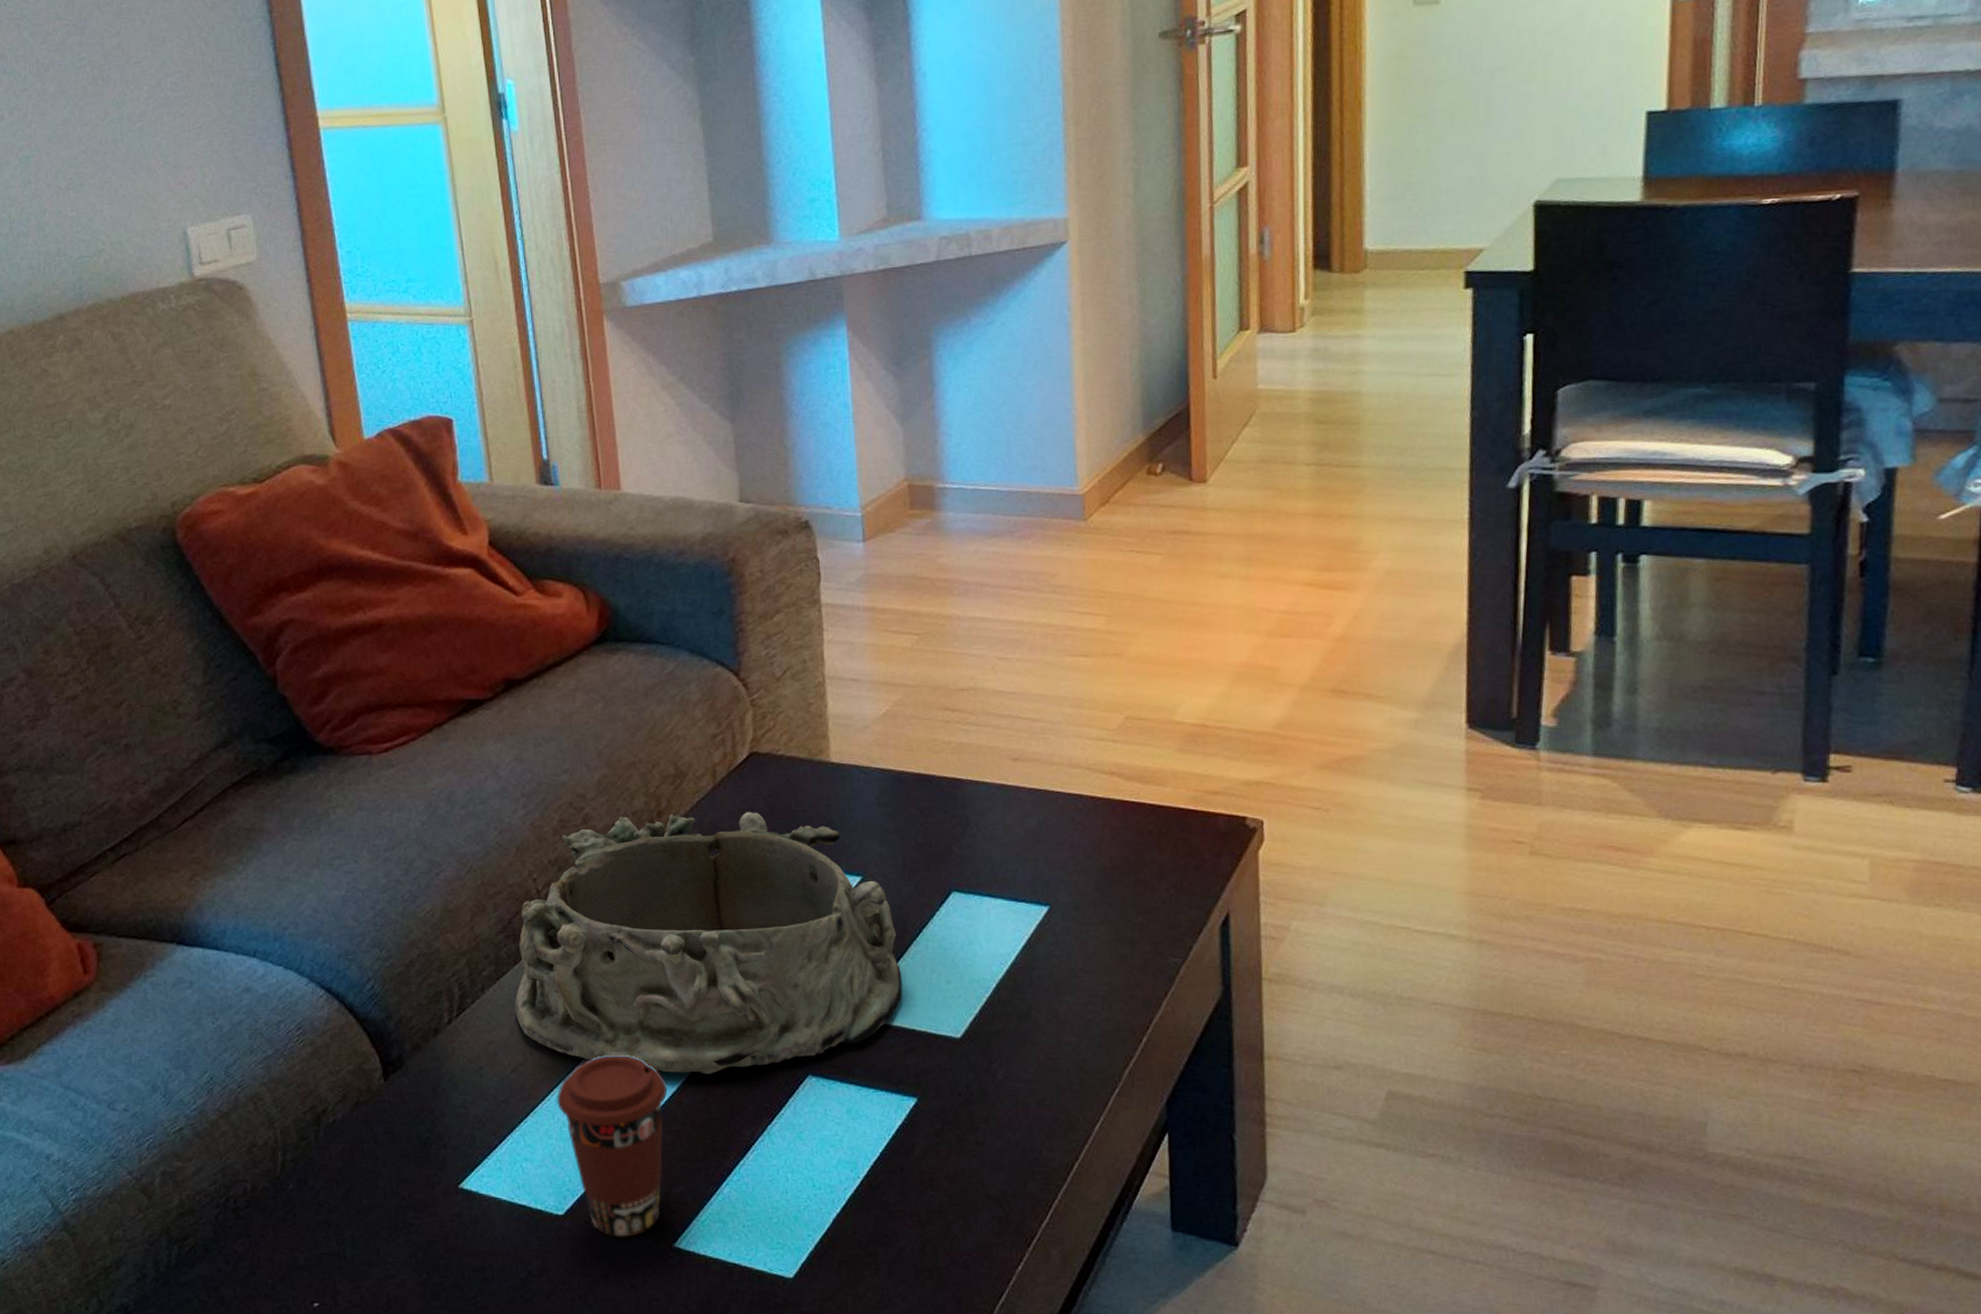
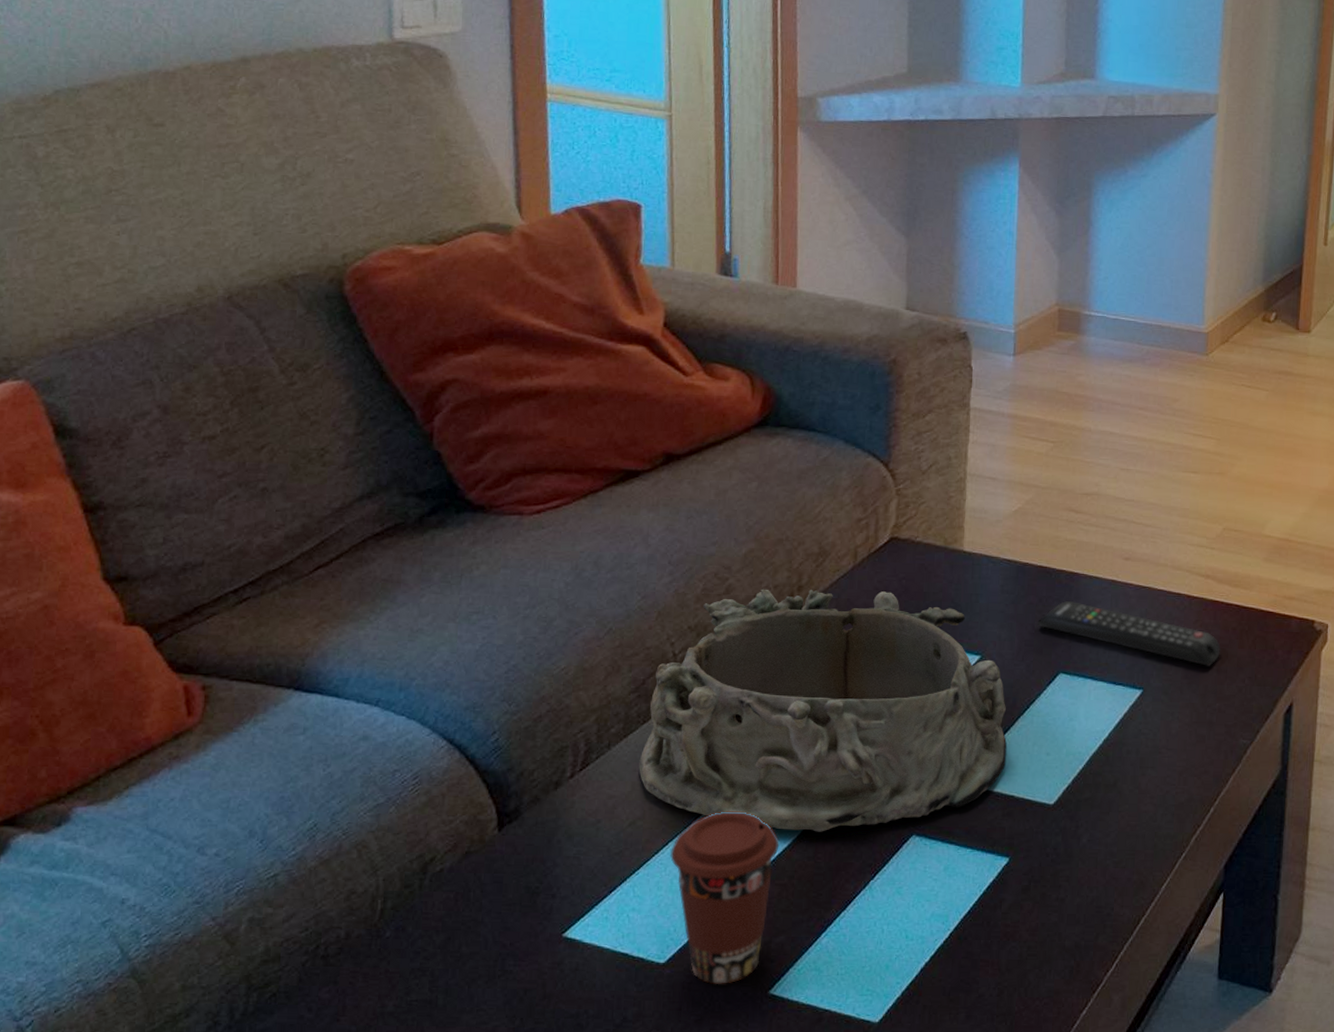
remote control: none [921,810,1136,876] -> present [1037,600,1221,666]

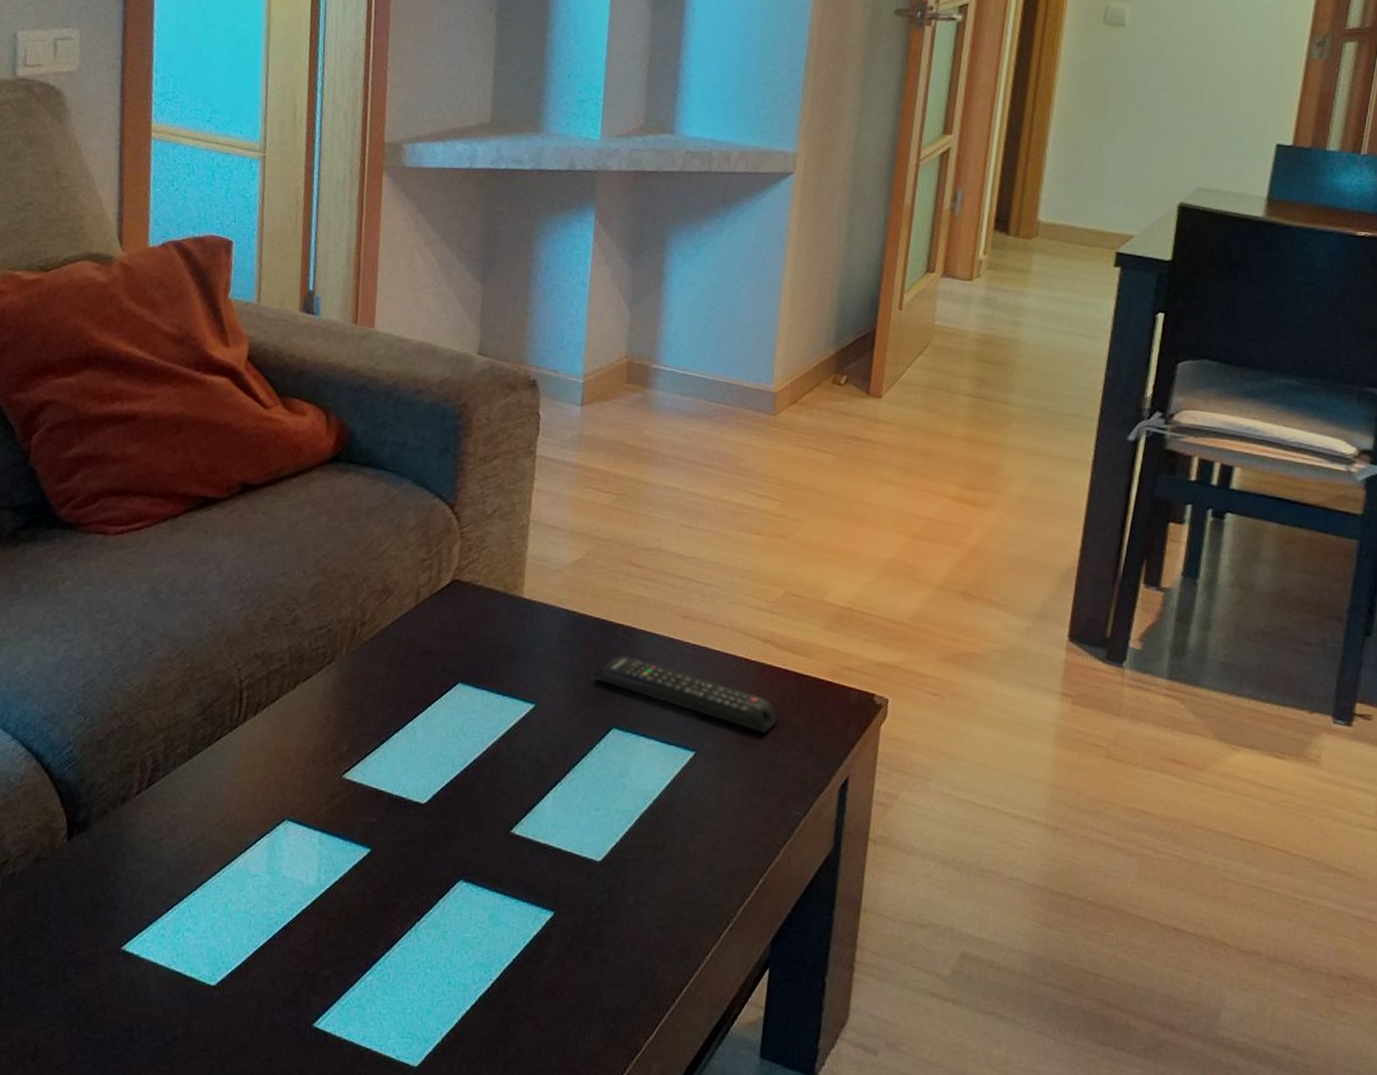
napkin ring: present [639,588,1007,832] -> none [201,622,558,869]
coffee cup: present [669,811,780,984] -> none [225,839,331,1012]

